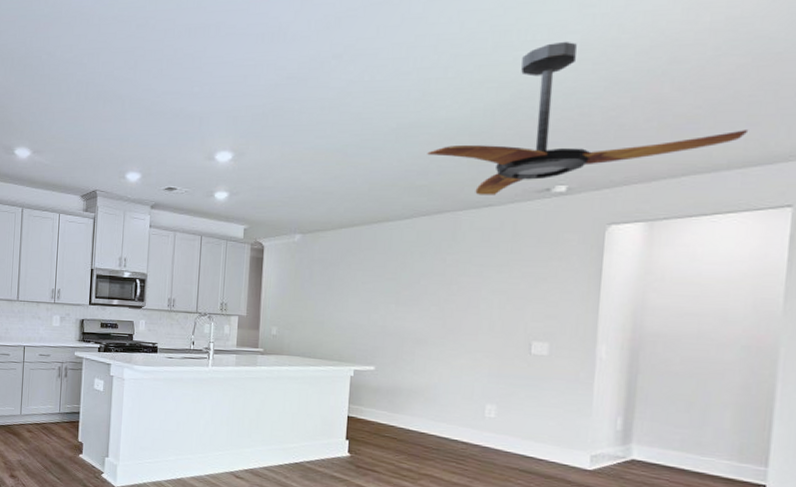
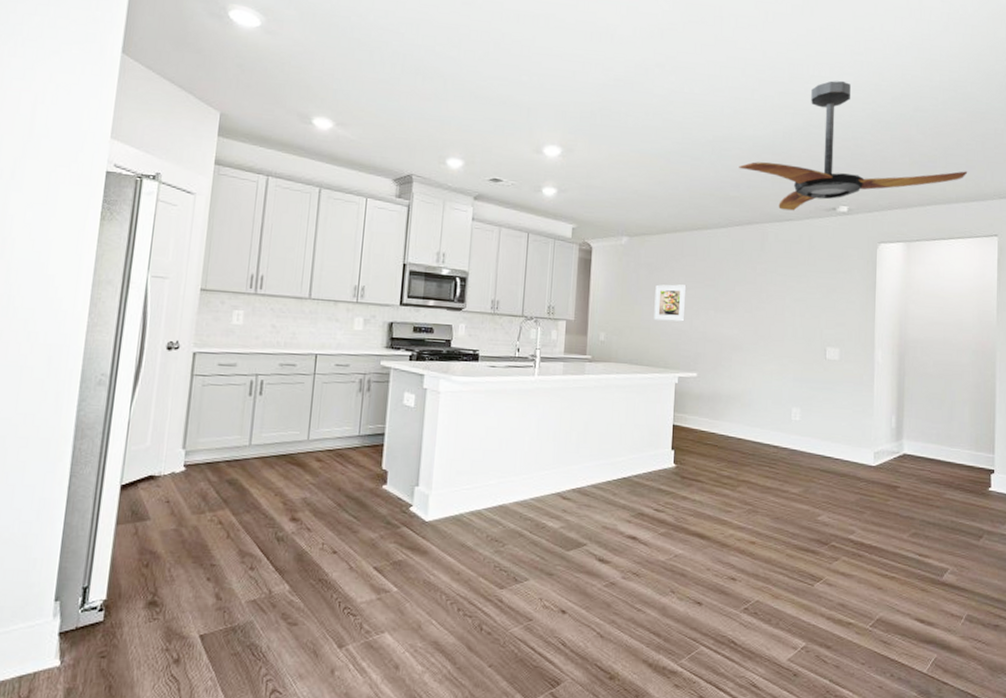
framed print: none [328,279,365,316] -> present [654,284,687,322]

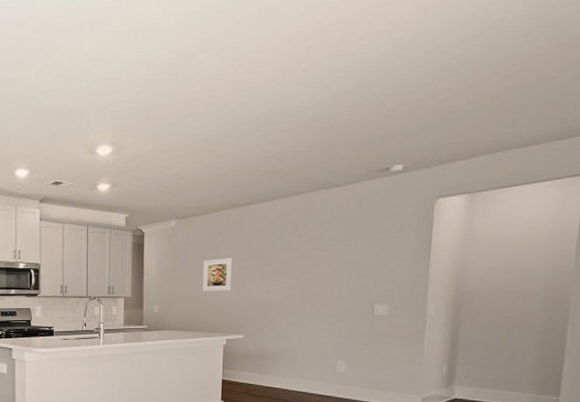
ceiling fan: present [739,80,968,211] -> none [284,31,552,177]

